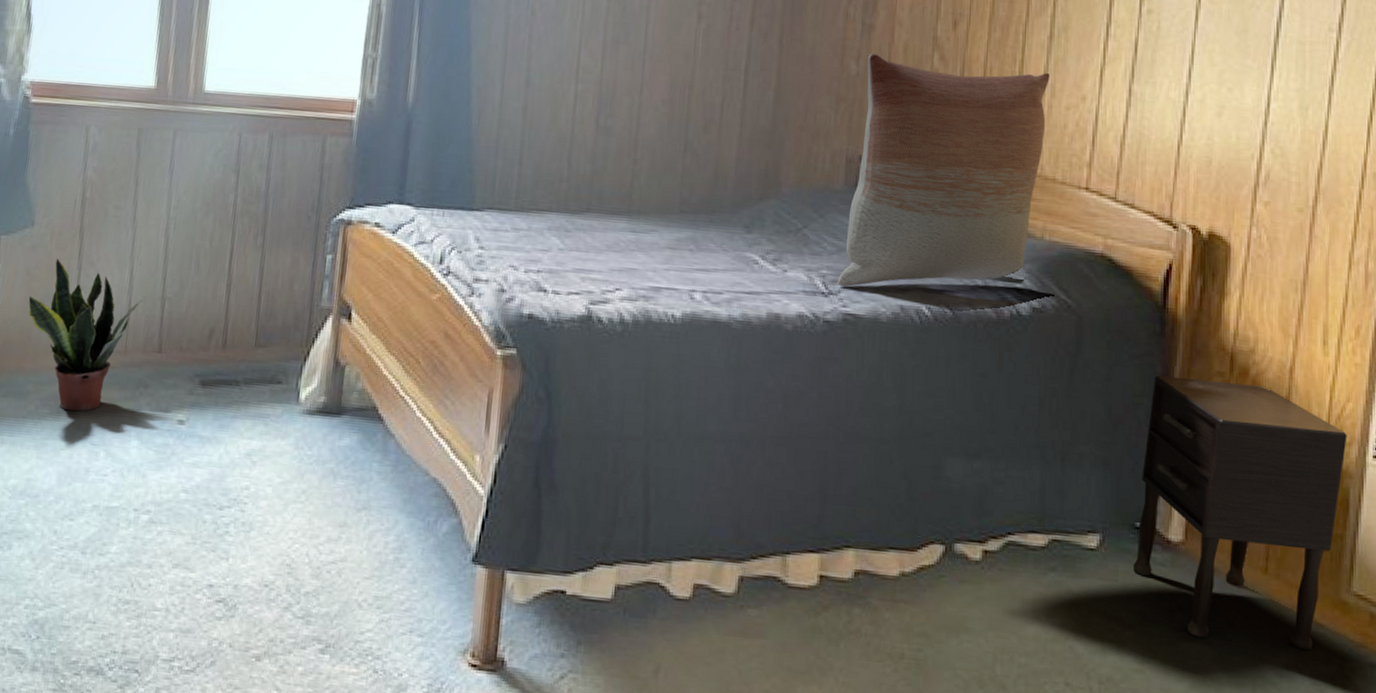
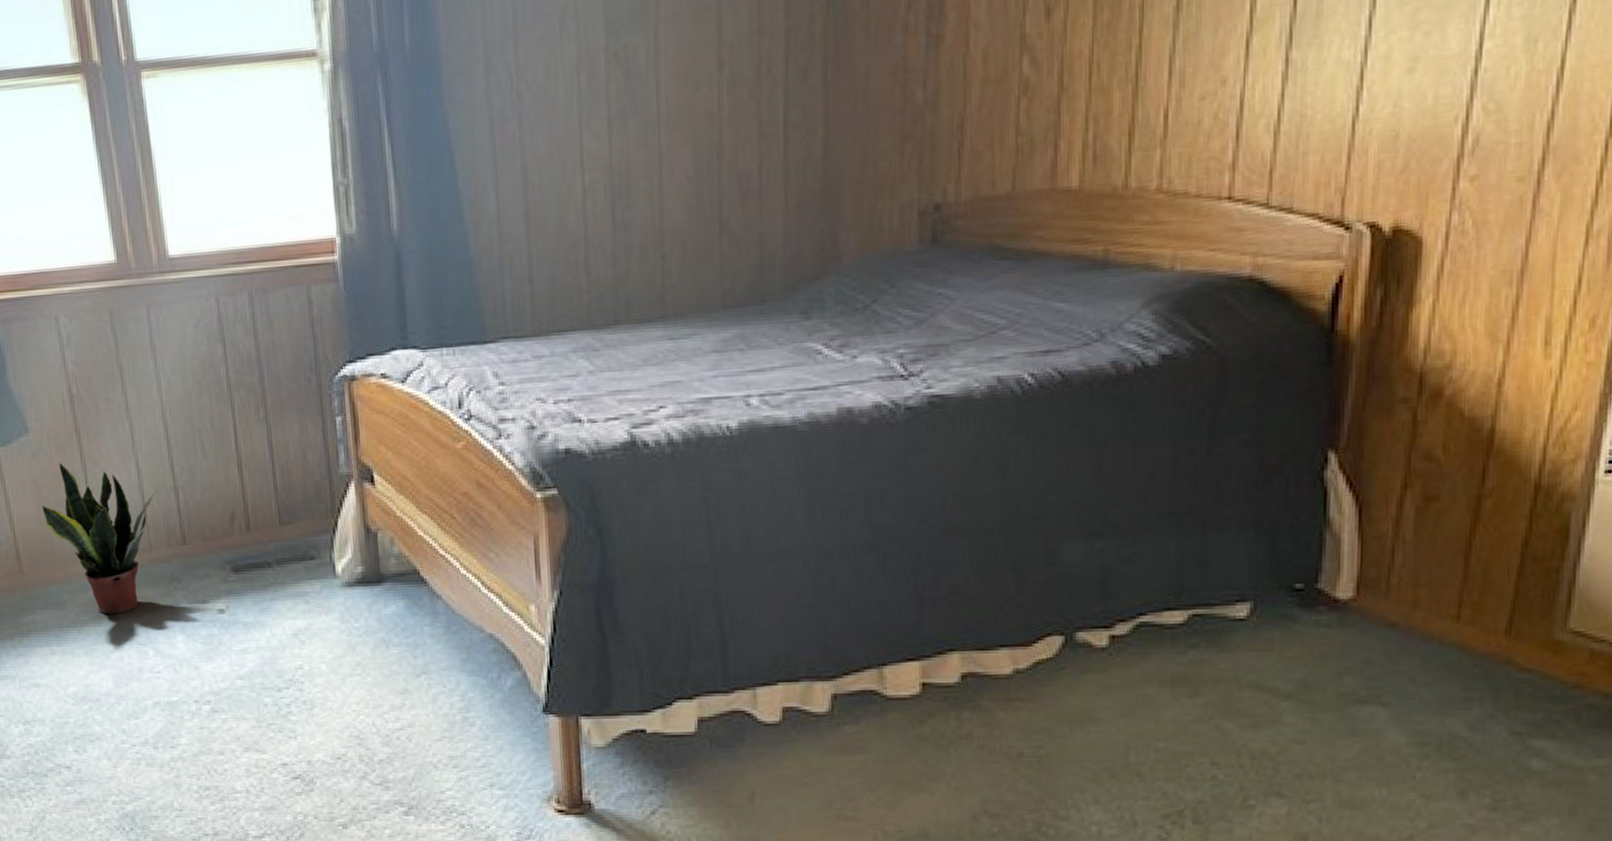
pillow: present [837,53,1050,287] -> none [918,56,1177,365]
nightstand: present [1132,375,1347,651] -> none [1291,406,1572,699]

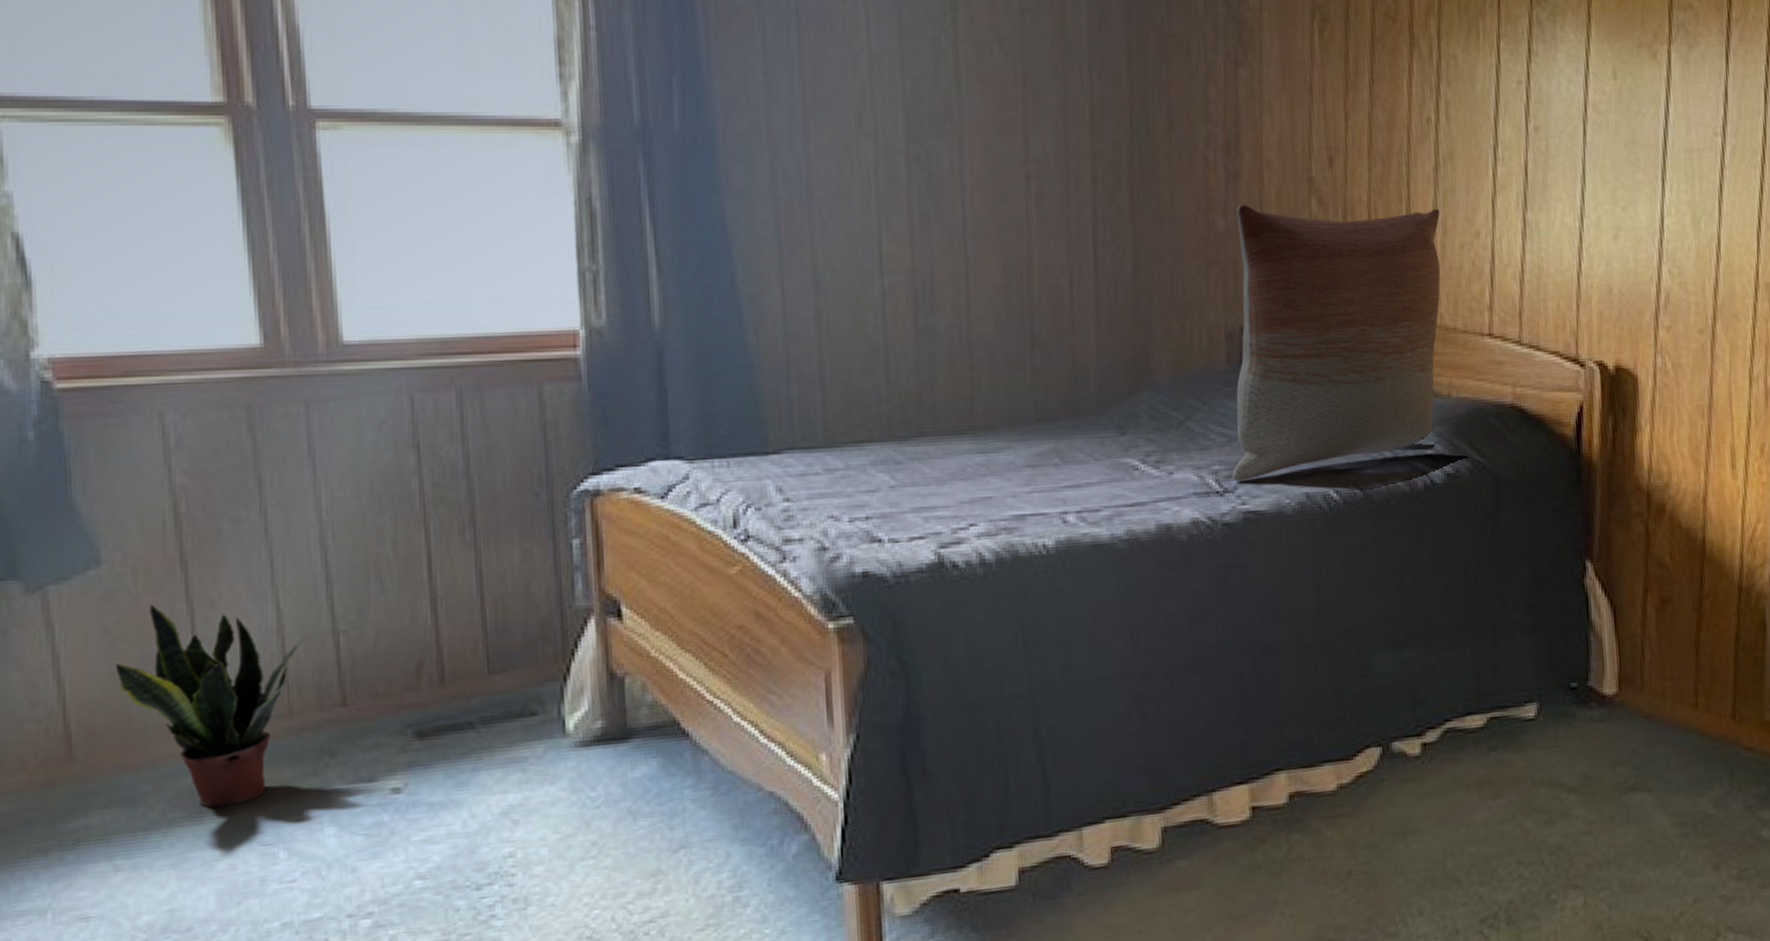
pillow: none [918,56,1177,365] -> present [1232,204,1441,481]

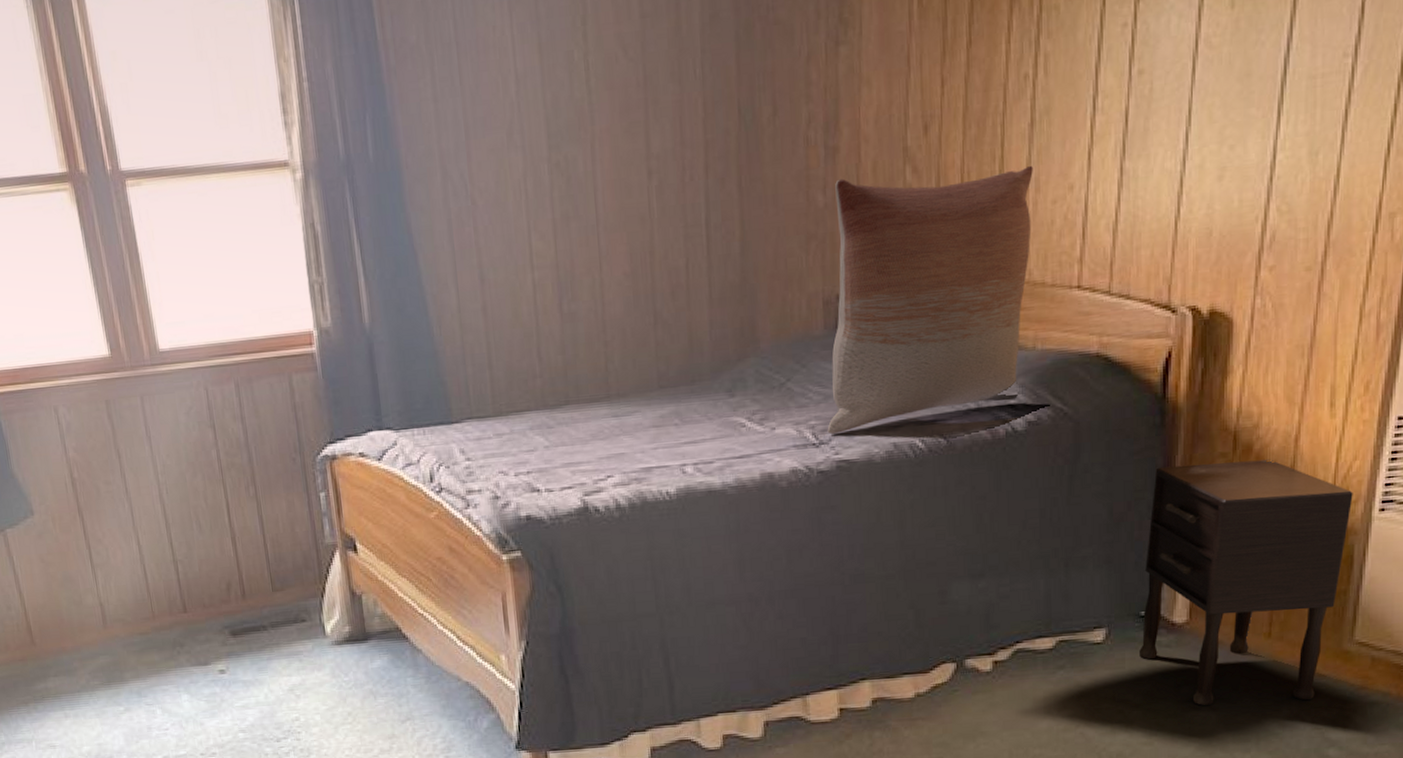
potted plant: present [115,605,305,808] -> none [49,542,157,679]
nightstand: none [1571,520,1760,787] -> present [1138,459,1353,705]

